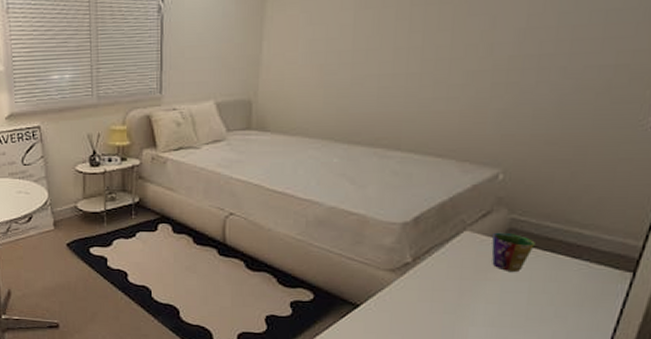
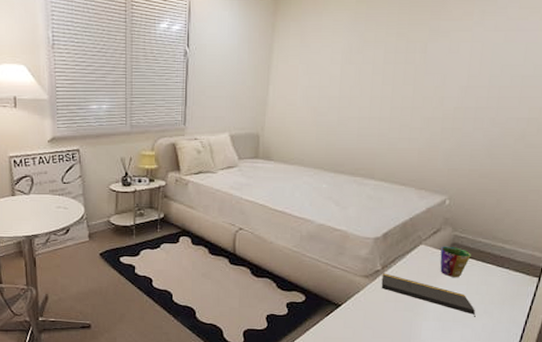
notepad: none [412,266,543,322] -> present [381,273,476,317]

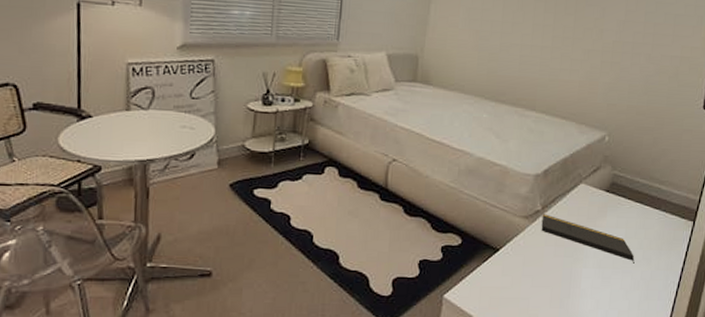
cup: present [440,246,471,277] -> none [600,185,630,220]

